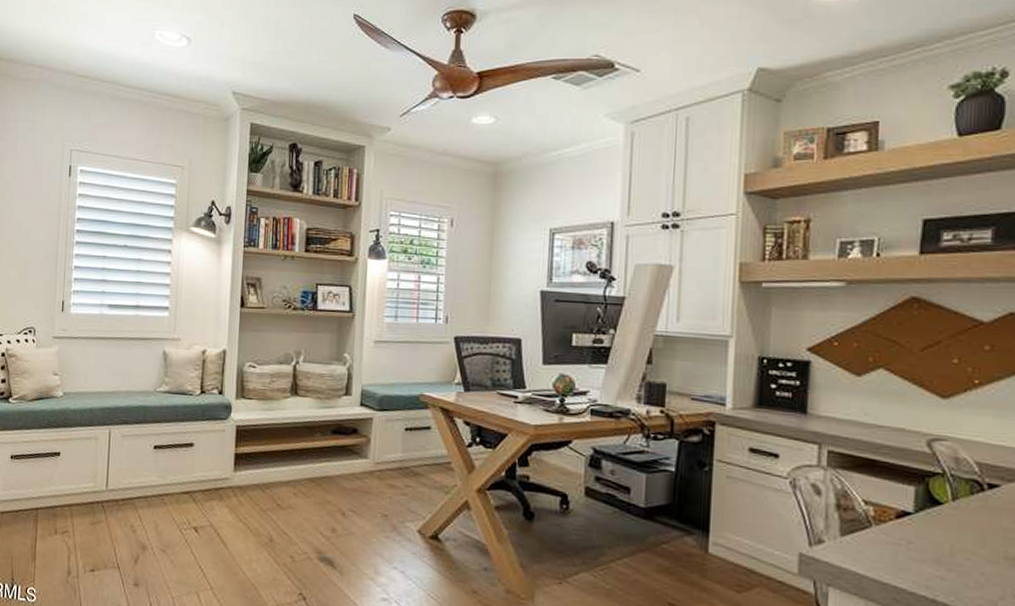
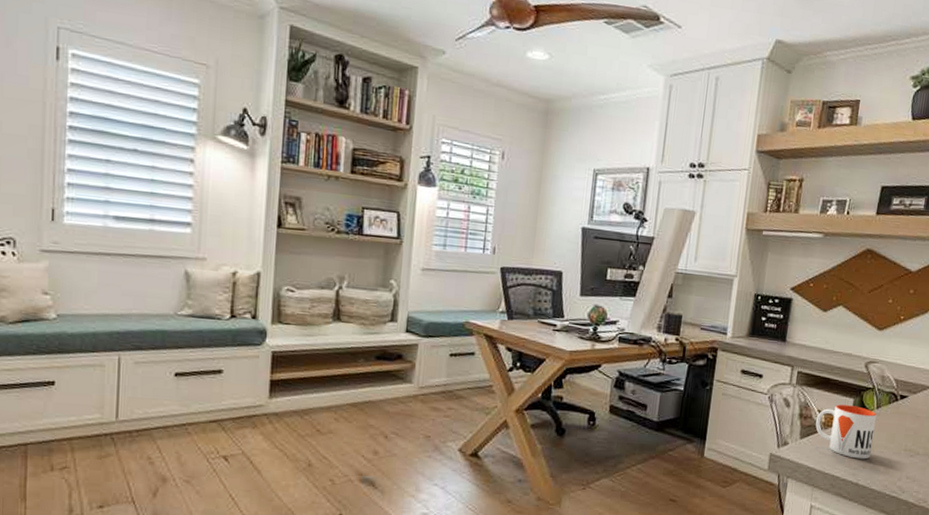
mug: none [860,493,953,568] -> present [815,404,877,460]

